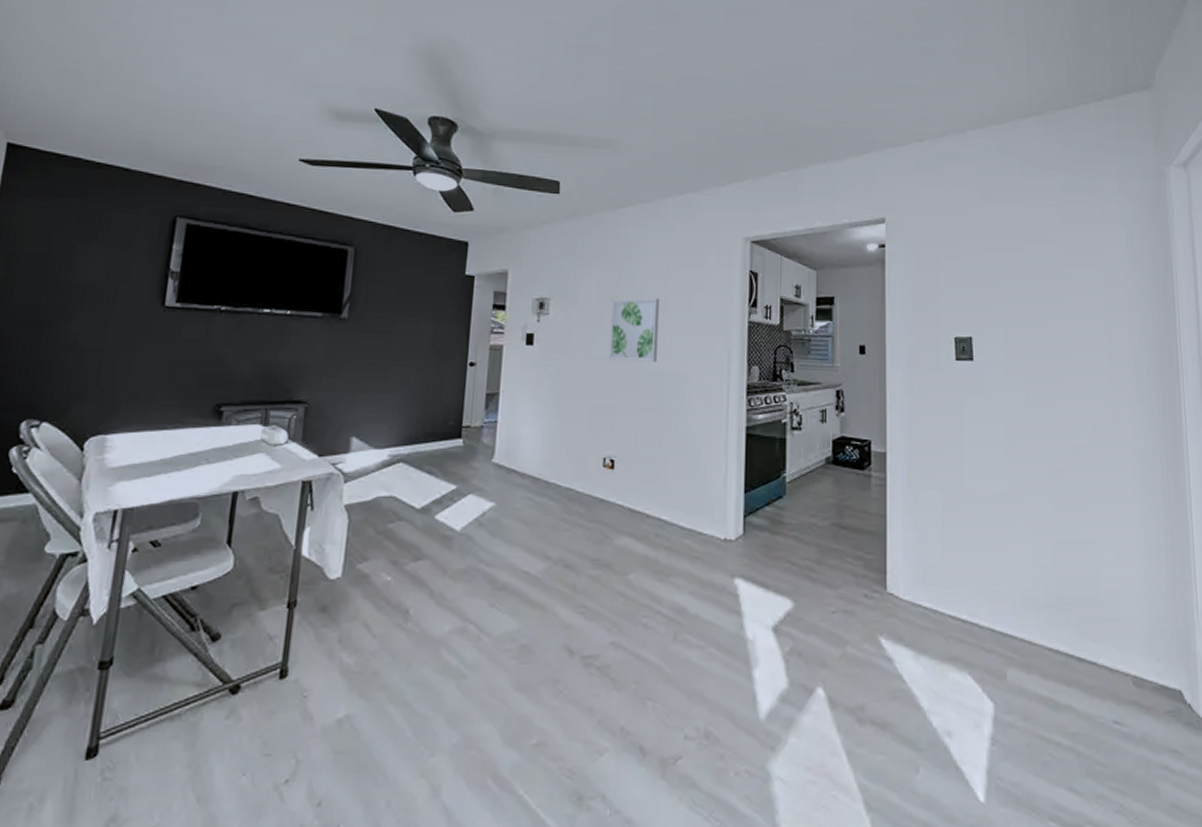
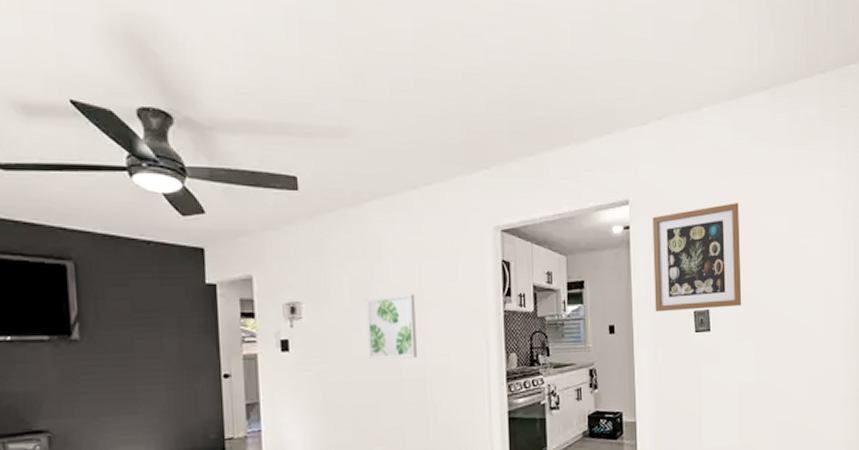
wall art: none [910,227,1010,336] -> present [652,203,742,312]

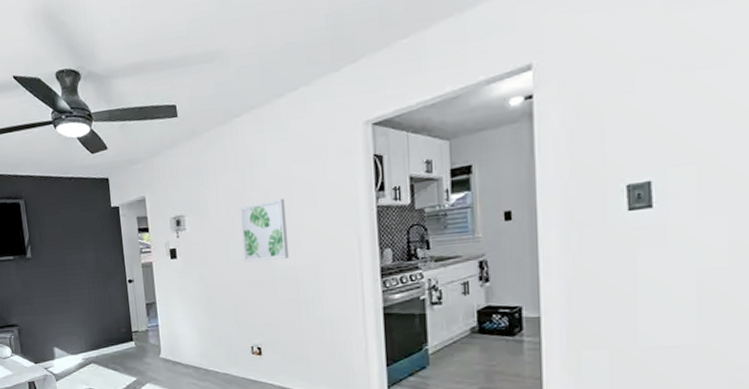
wall art: present [652,203,742,312] -> none [565,38,706,191]

